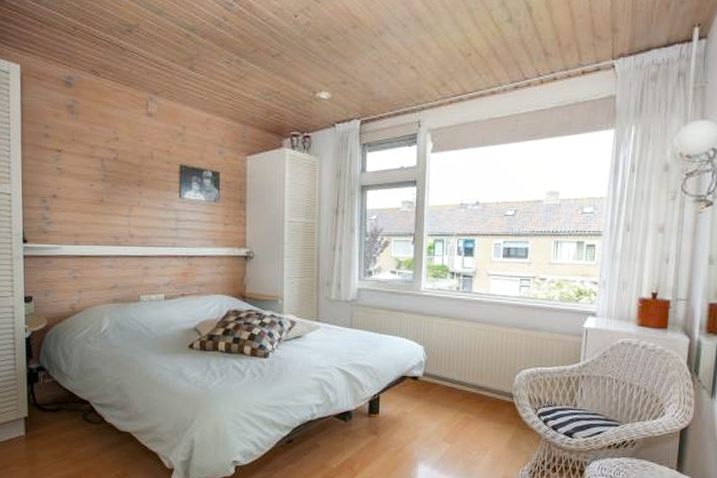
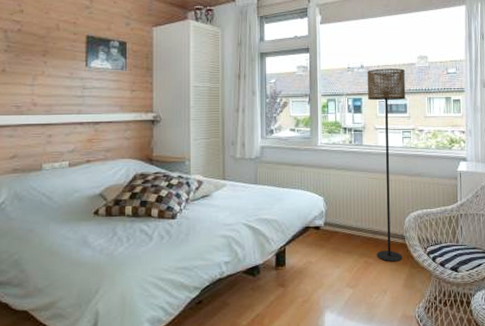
floor lamp: none [479,205,529,421] -> present [367,68,406,262]

